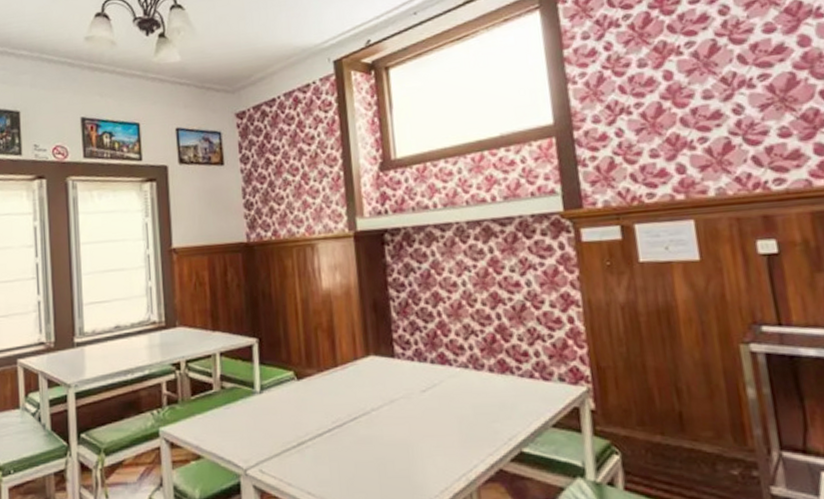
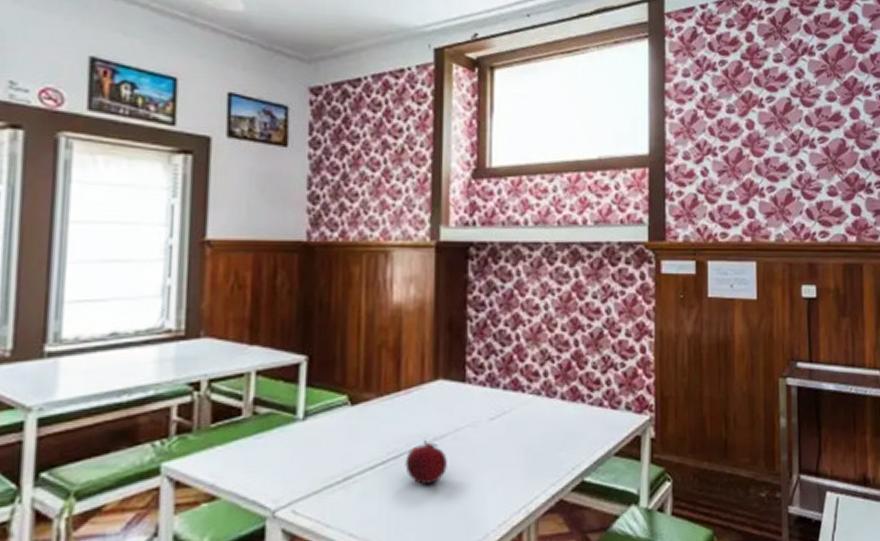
fruit: none [348,411,387,451] -> present [405,440,447,484]

